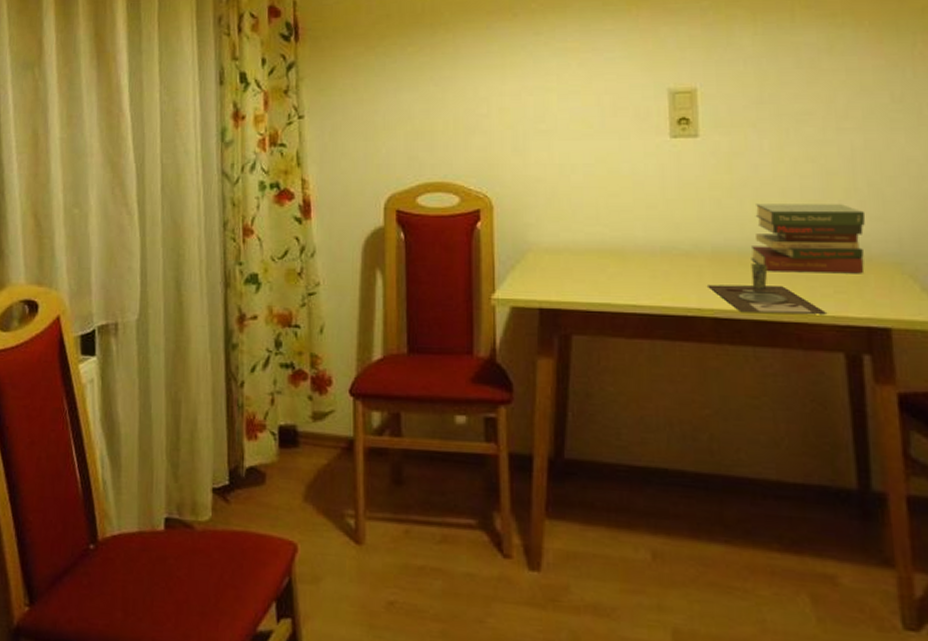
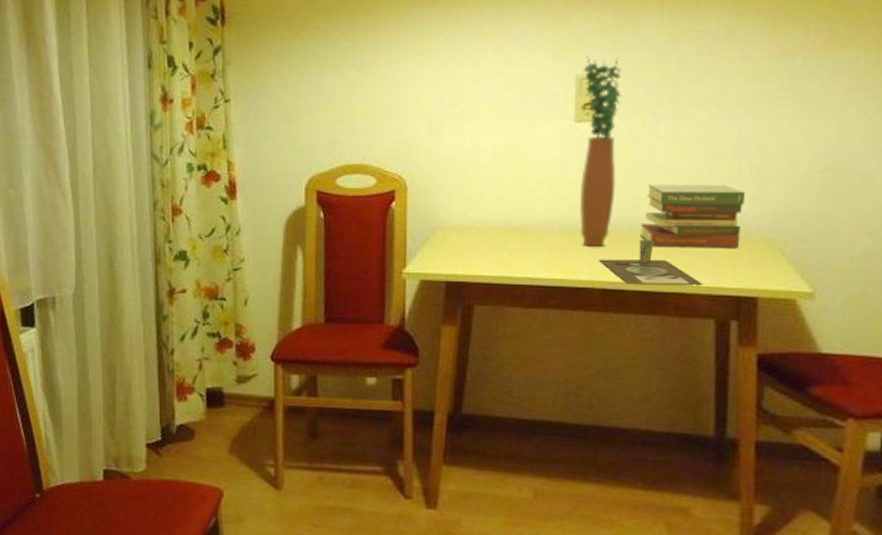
vase: none [675,69,721,272] -> present [579,55,621,248]

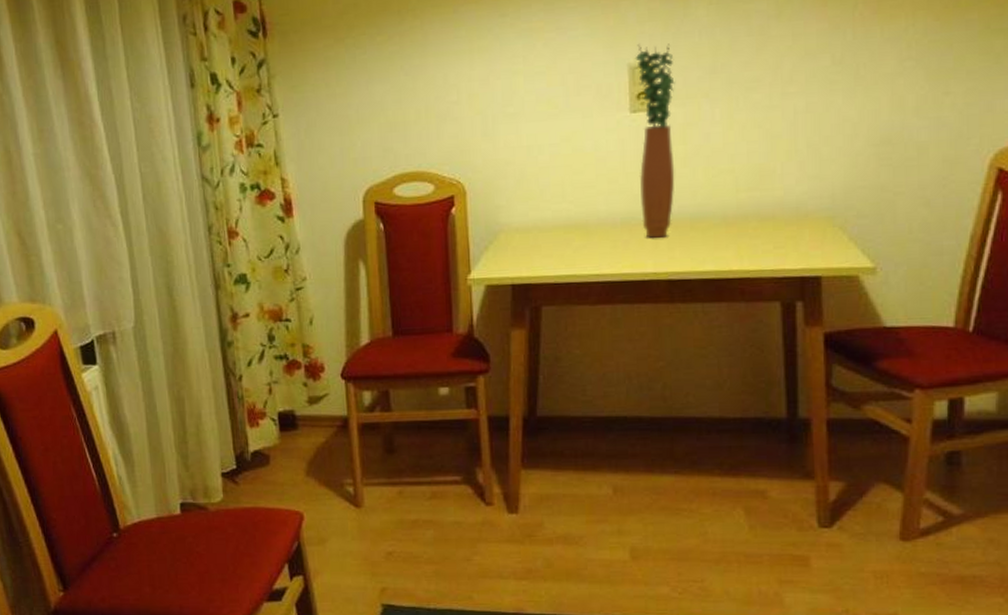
place setting: present [599,239,704,285] -> none [663,226,768,274]
books: present [639,184,746,249] -> none [701,166,804,233]

